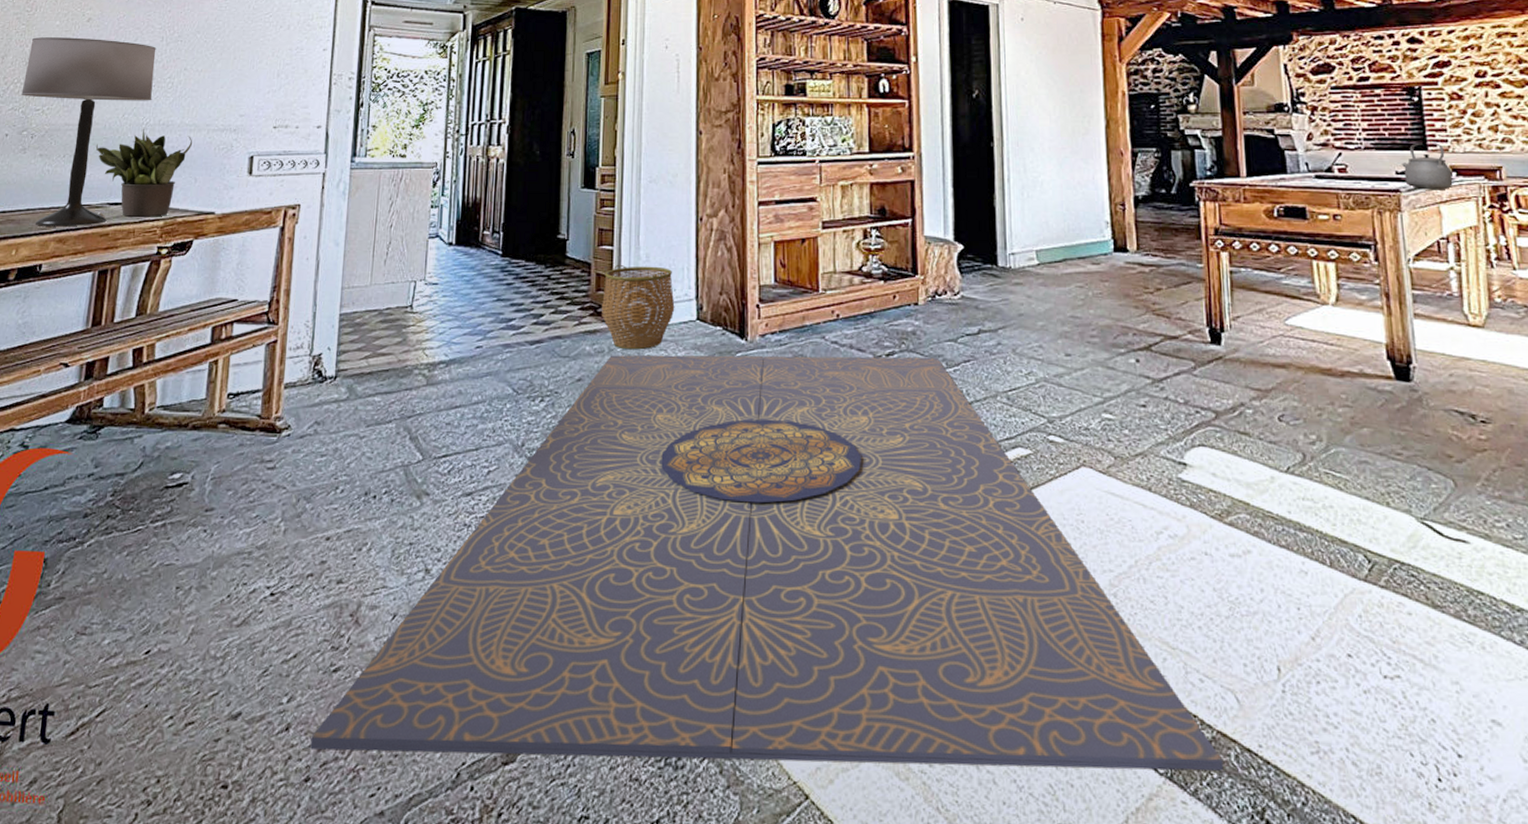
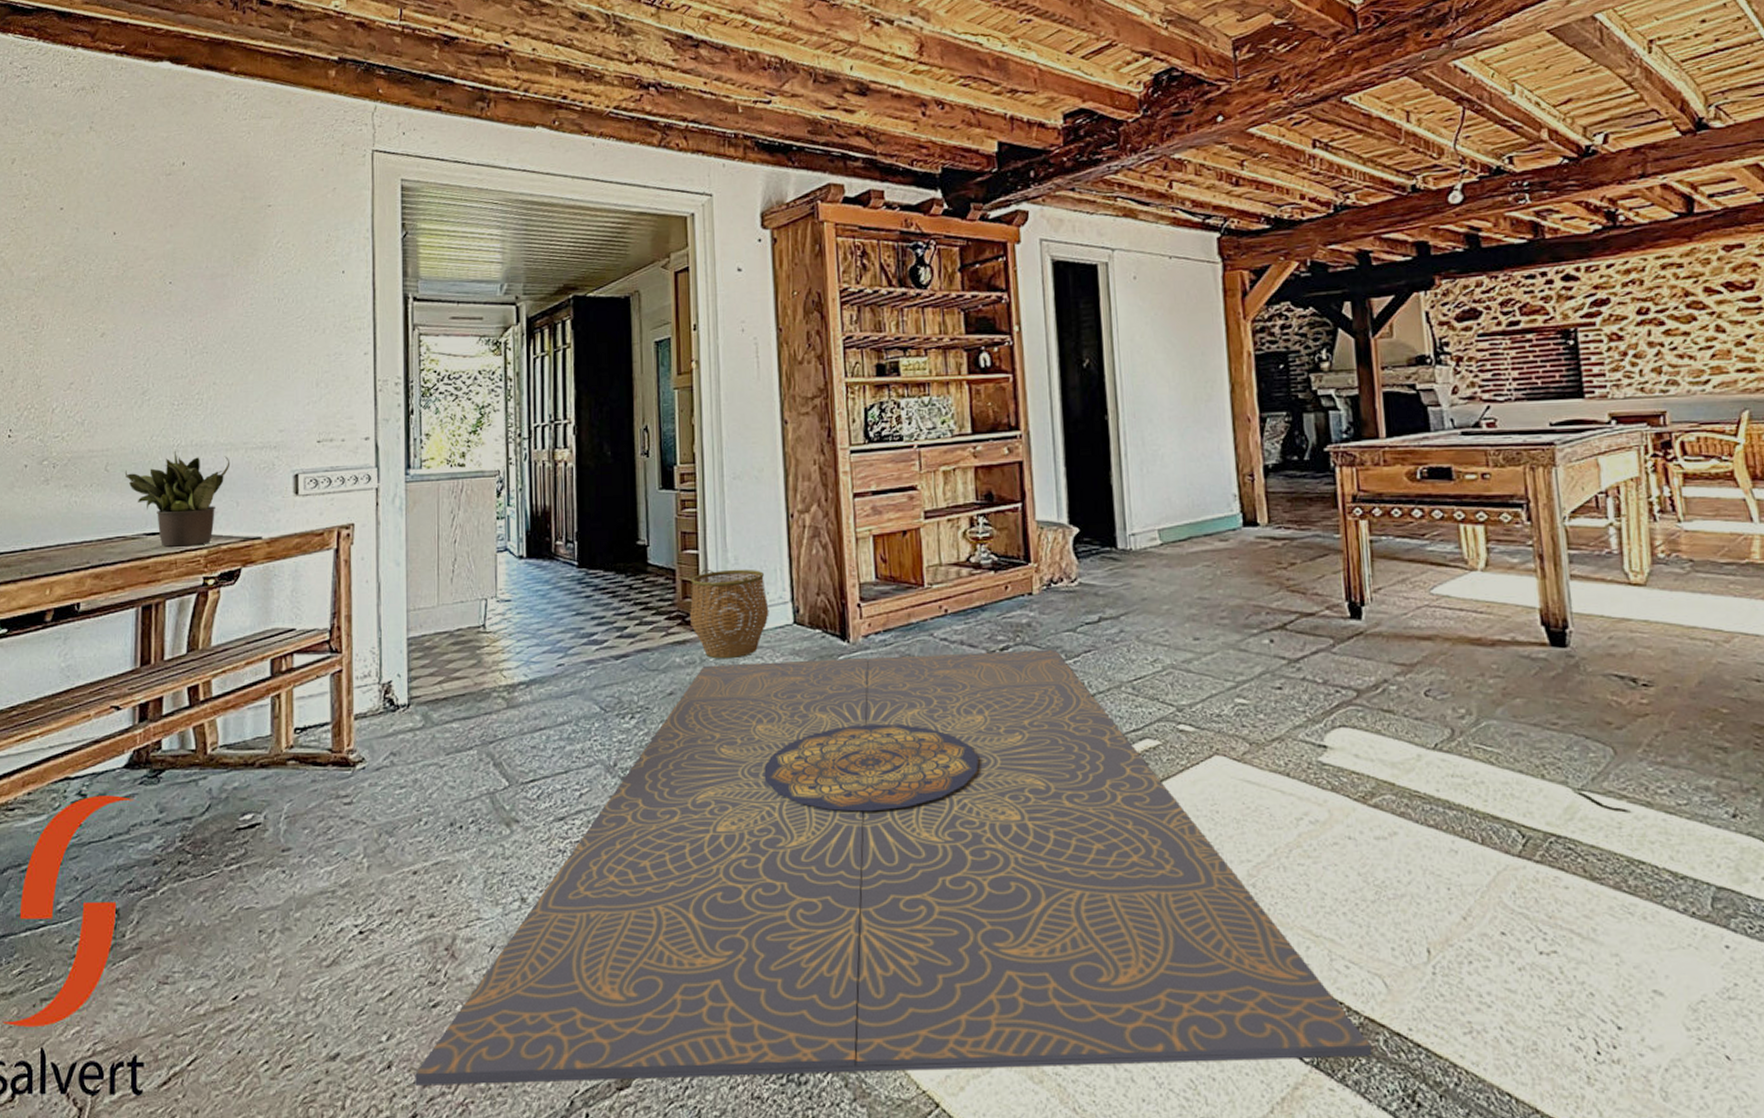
table lamp: present [21,37,157,227] -> none [37,355,181,562]
tea kettle: present [1402,142,1453,190] -> none [1556,389,1613,441]

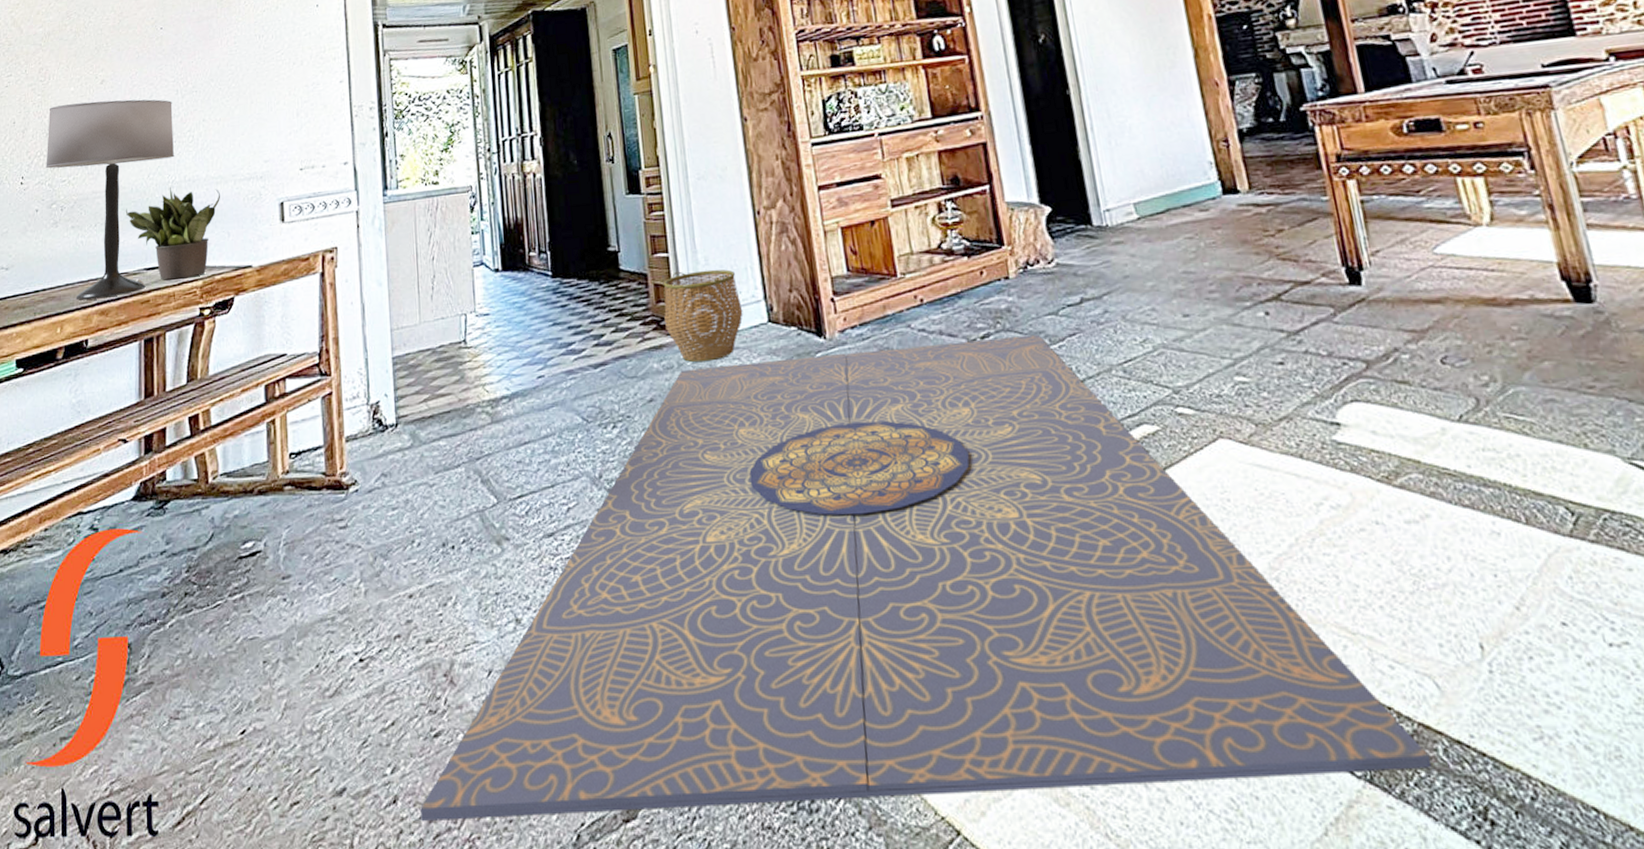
table lamp: none [37,355,181,562] -> present [46,99,175,301]

